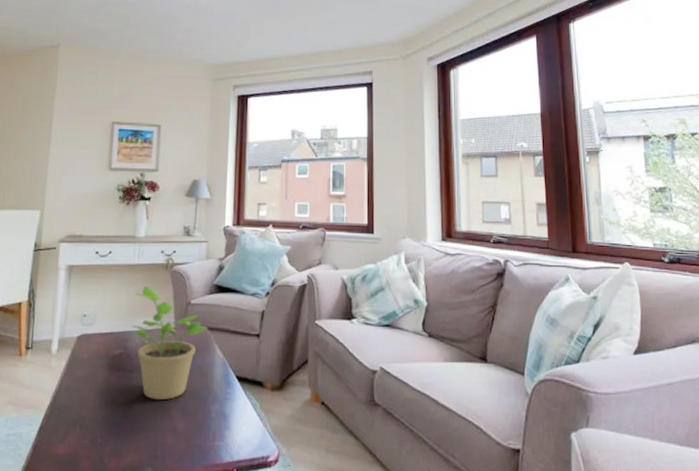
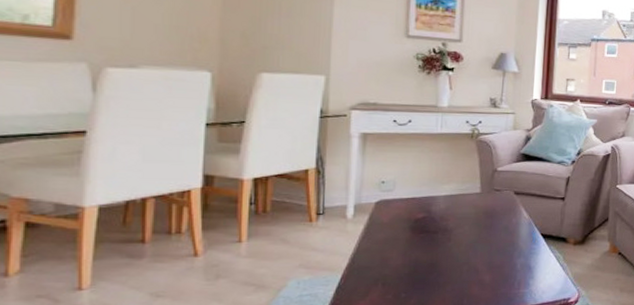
potted plant: present [131,287,207,401] -> none [434,155,513,257]

